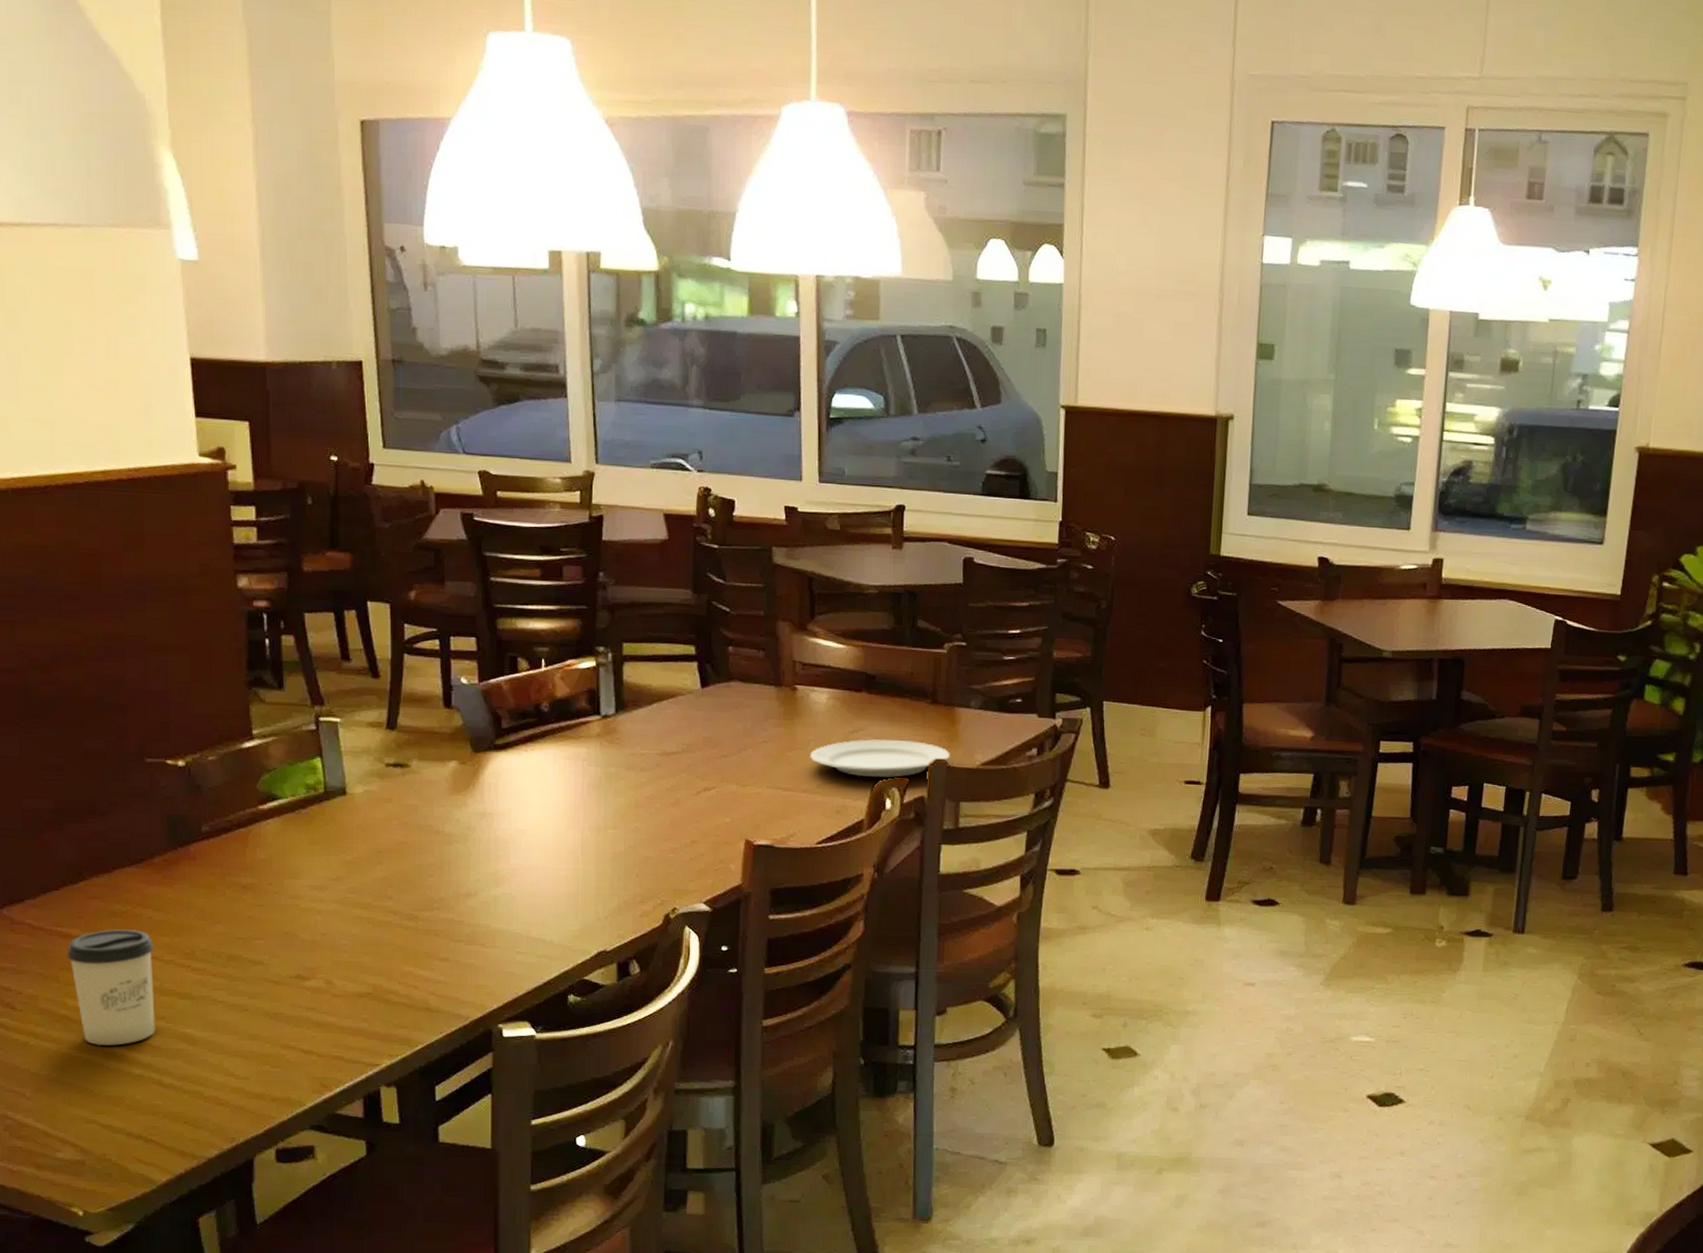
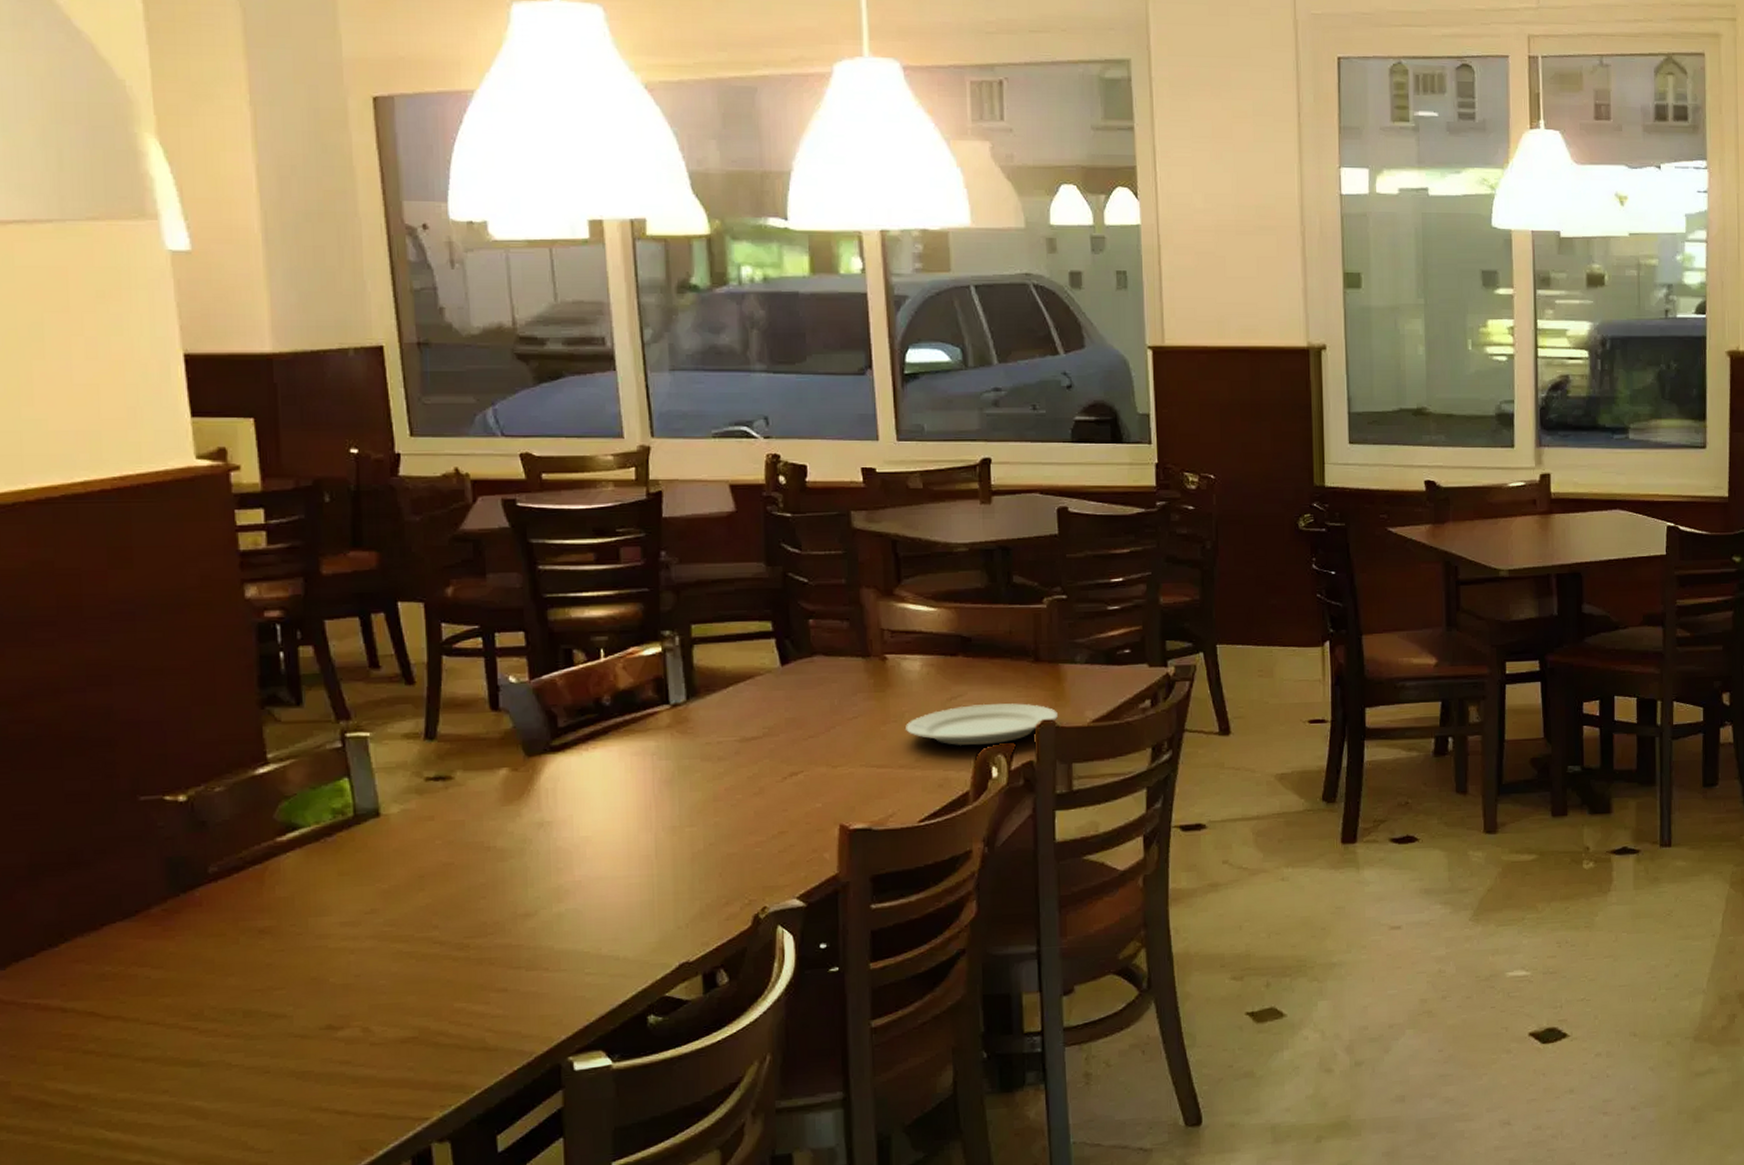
cup: present [66,929,155,1046] -> none [45,993,157,1133]

